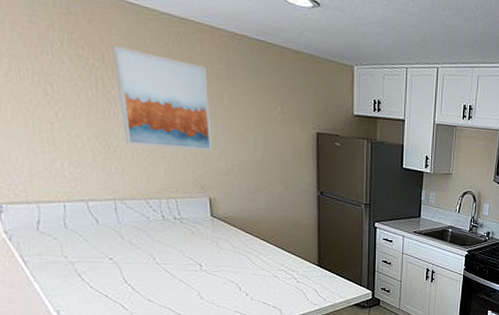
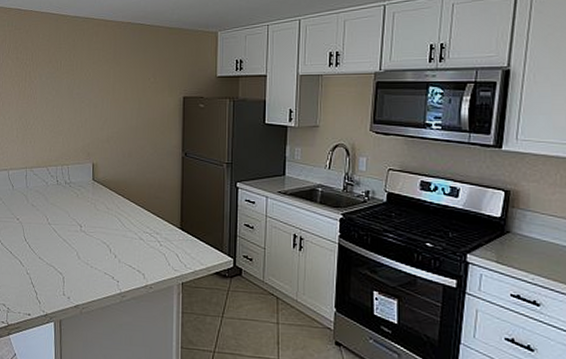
wall art: present [113,45,213,151] -> none [38,46,100,122]

